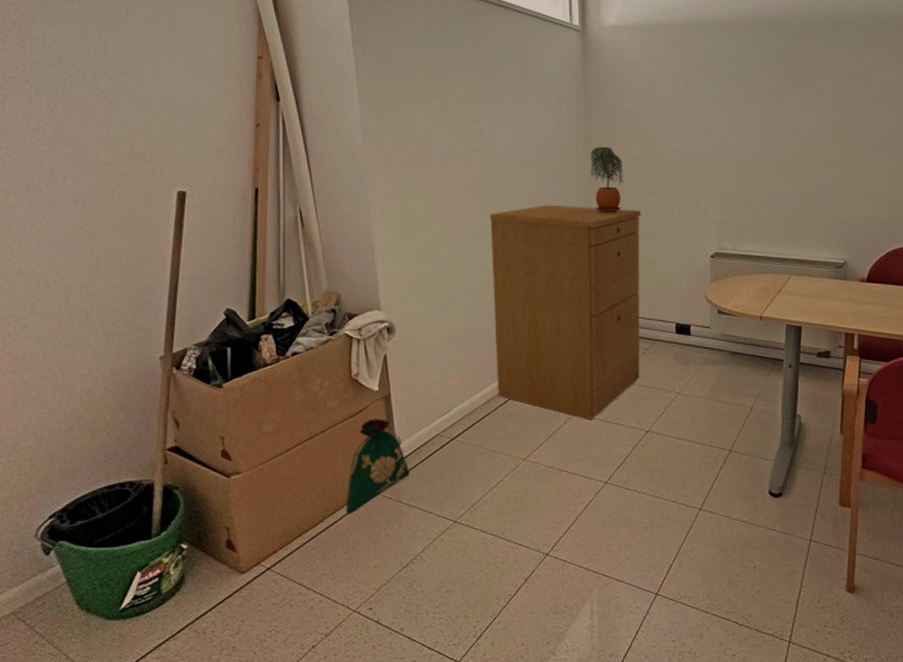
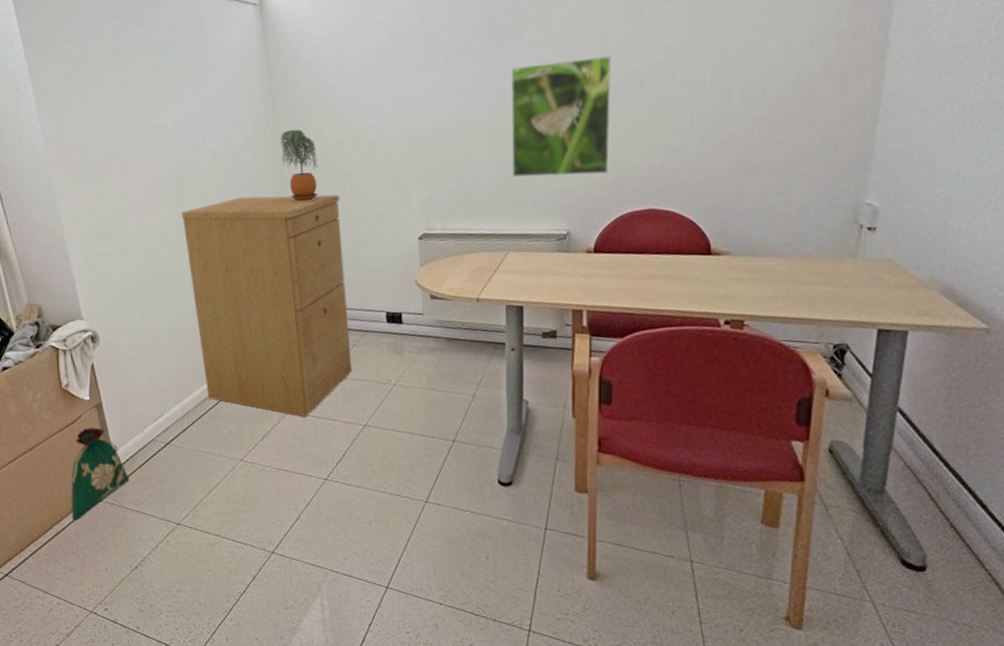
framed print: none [798,108,890,211] -> present [511,55,612,177]

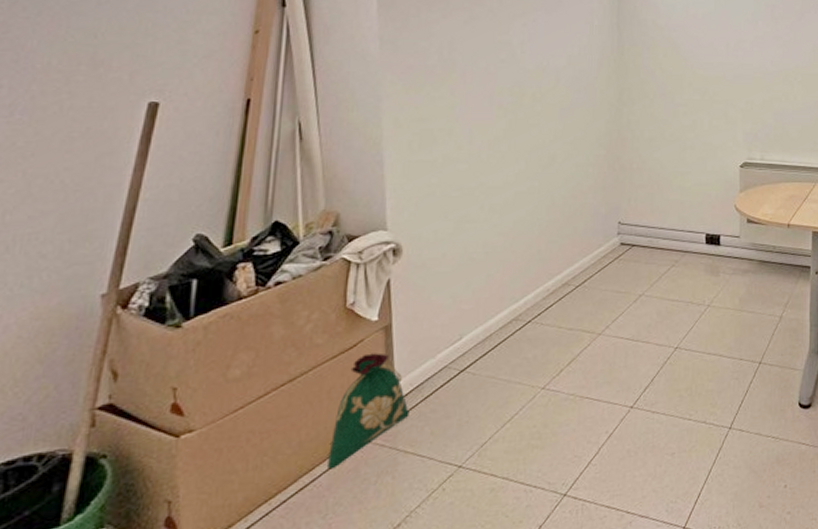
filing cabinet: present [182,195,351,417] -> none [515,116,673,339]
potted plant: present [280,129,319,202] -> none [622,59,655,125]

